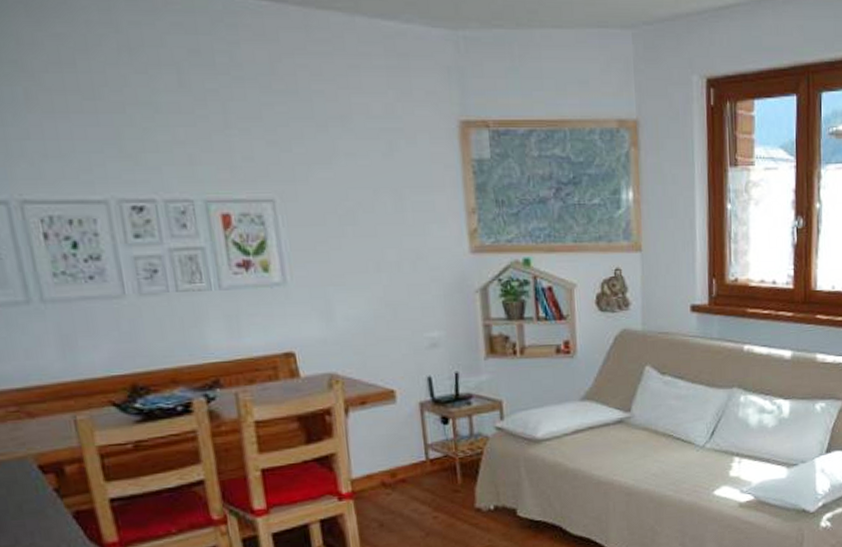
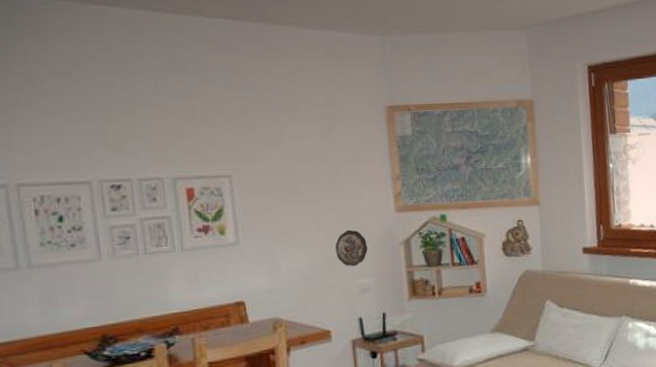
decorative plate: none [399,272,438,317] -> present [335,229,368,267]

